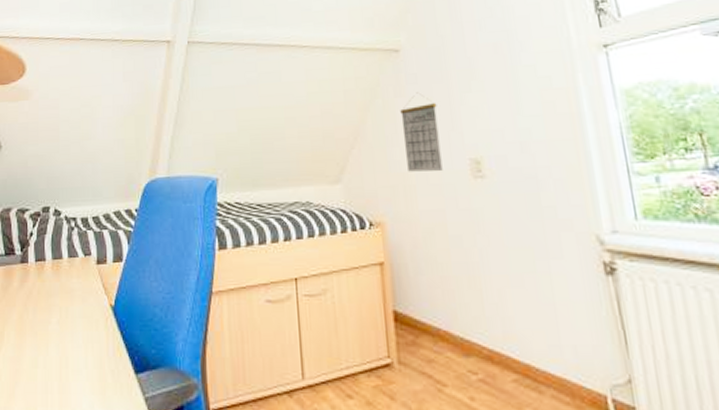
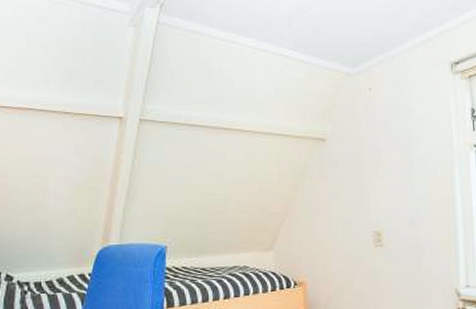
calendar: present [400,92,443,172] -> none [323,176,353,241]

